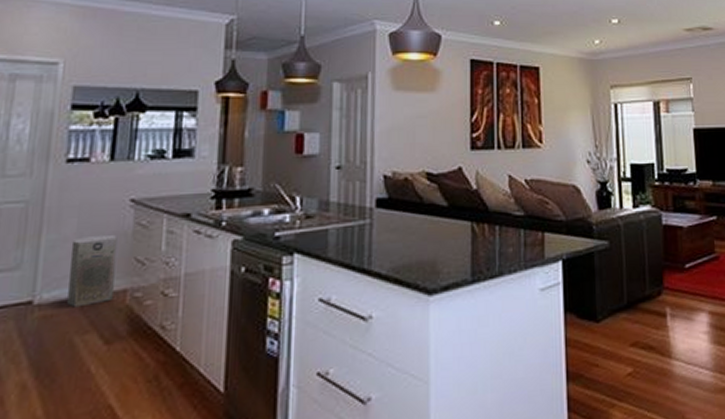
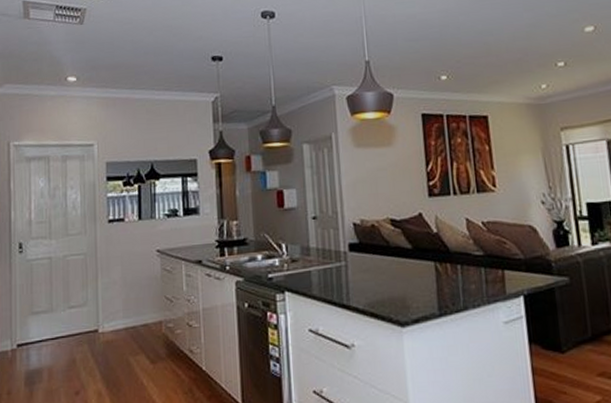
air purifier: present [67,234,118,308] -> none [119,278,153,335]

